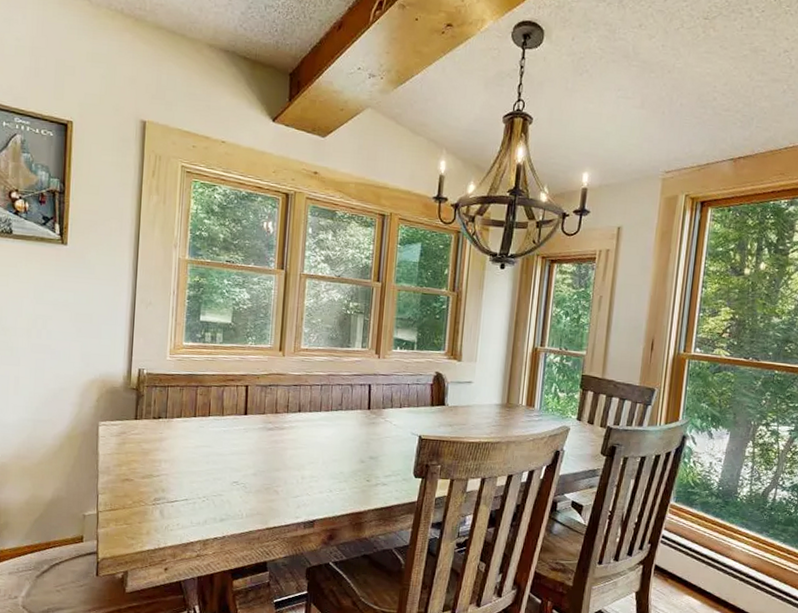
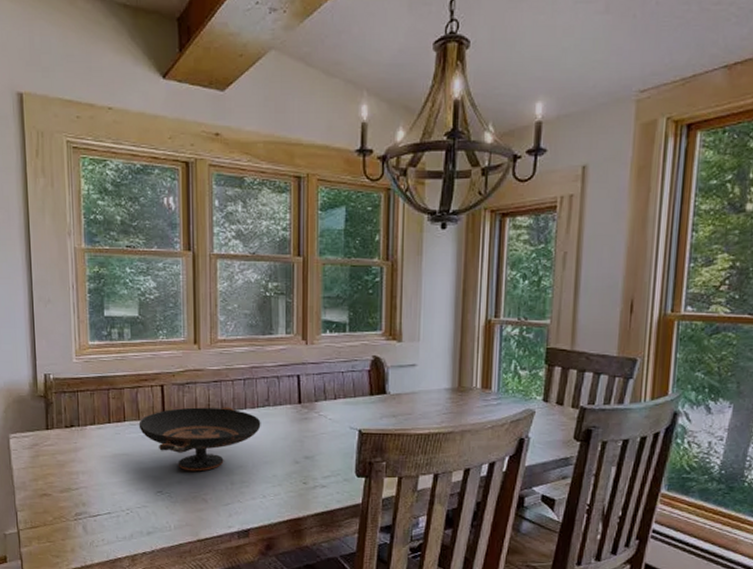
decorative bowl: none [222,407,333,466] -> present [138,407,261,472]

